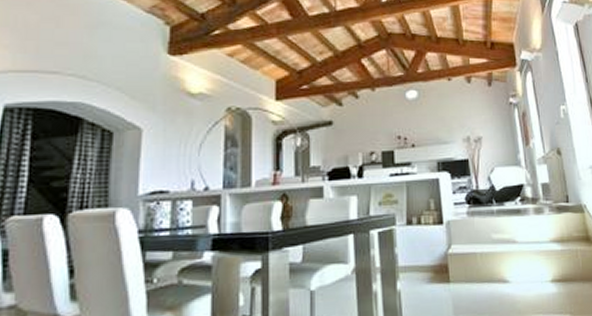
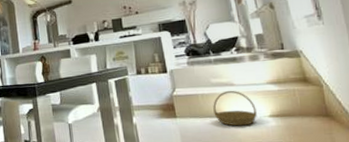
basket: none [492,248,538,294] -> present [213,90,257,126]

